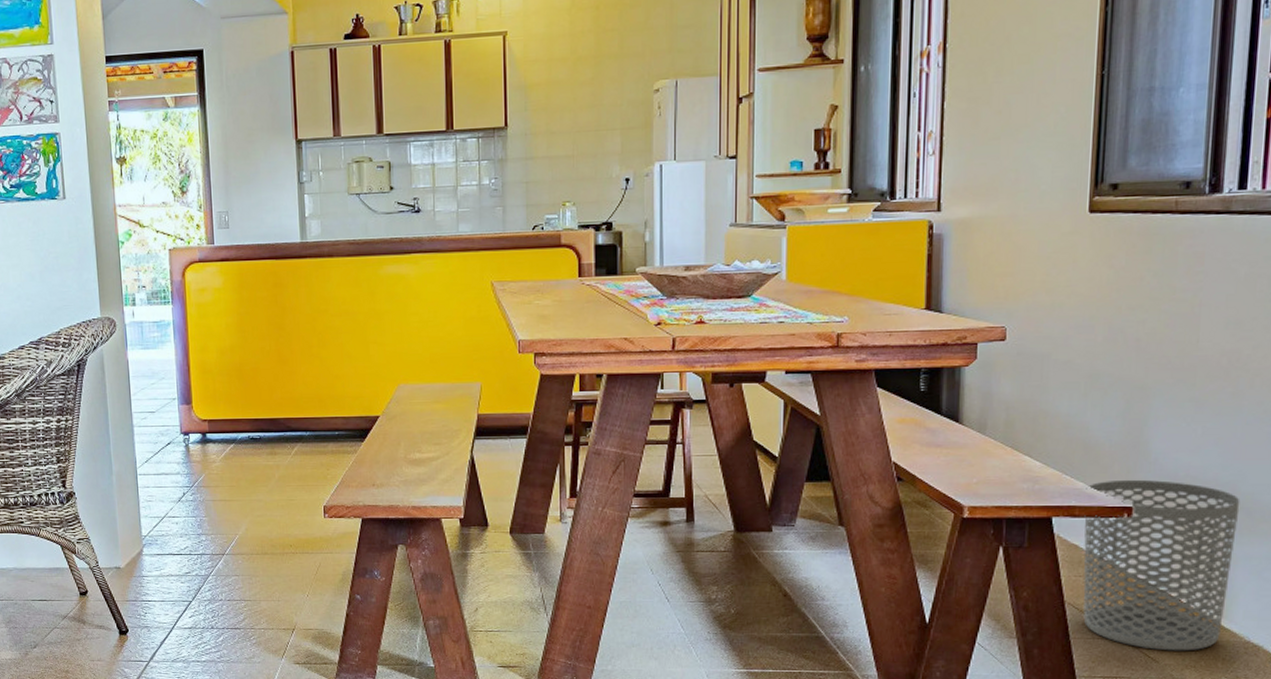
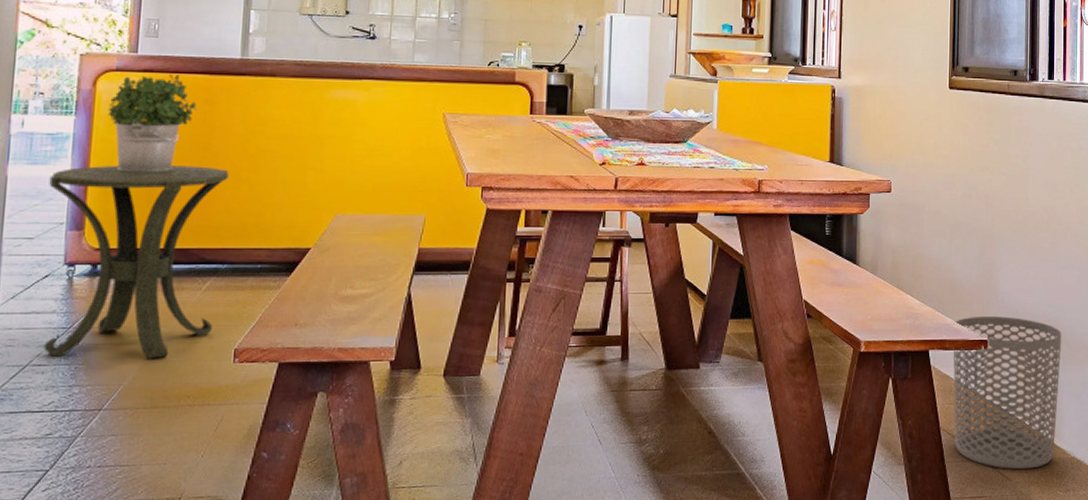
side table: none [160,344,303,513] -> present [44,165,229,359]
potted plant: none [196,262,269,353] -> present [107,75,197,173]

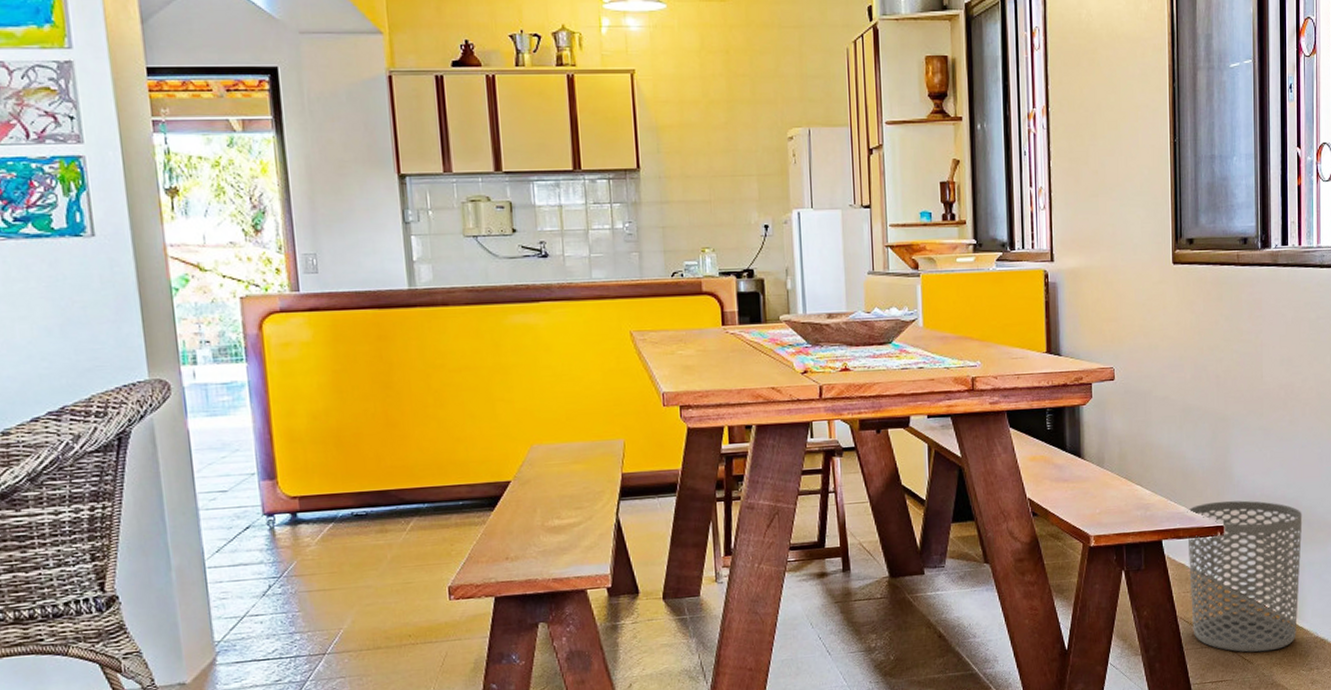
side table: present [44,165,229,359] -> none [232,405,423,606]
potted plant: present [107,75,197,173] -> none [278,312,372,418]

